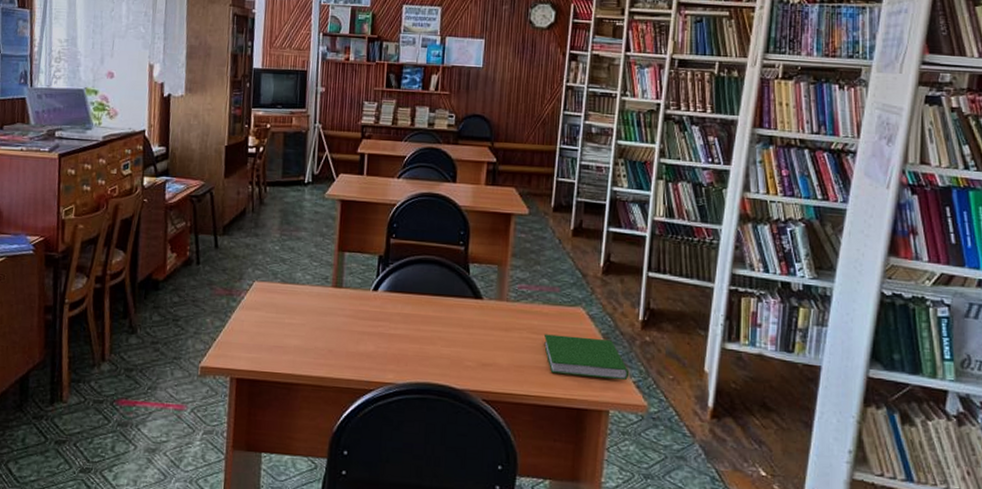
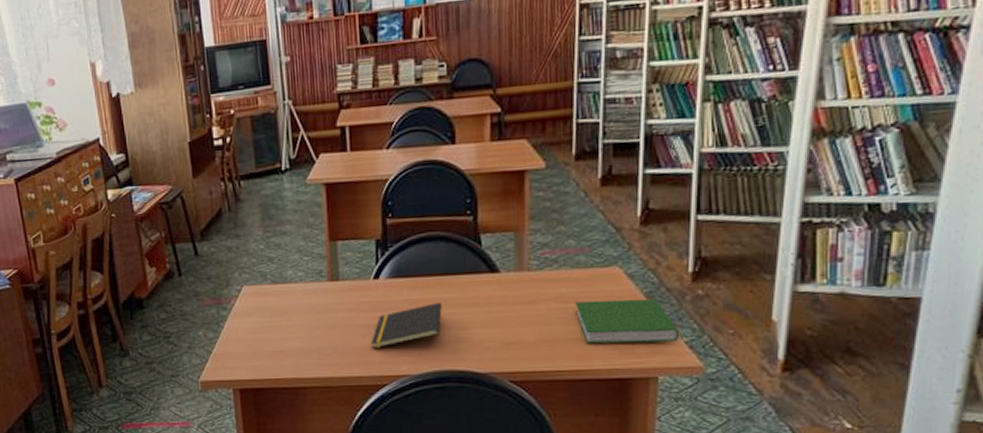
notepad: none [364,319,430,355] -> present [371,301,442,349]

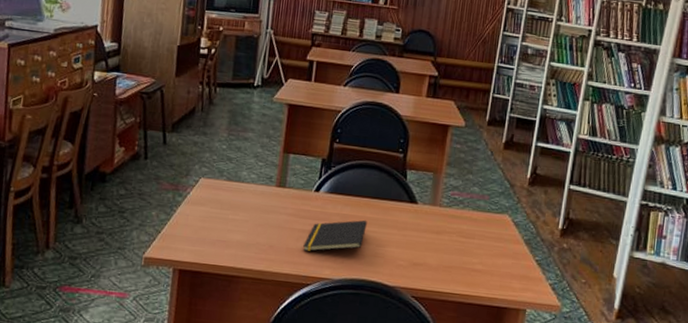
hardcover book: present [574,299,680,344] -> none [471,238,547,283]

